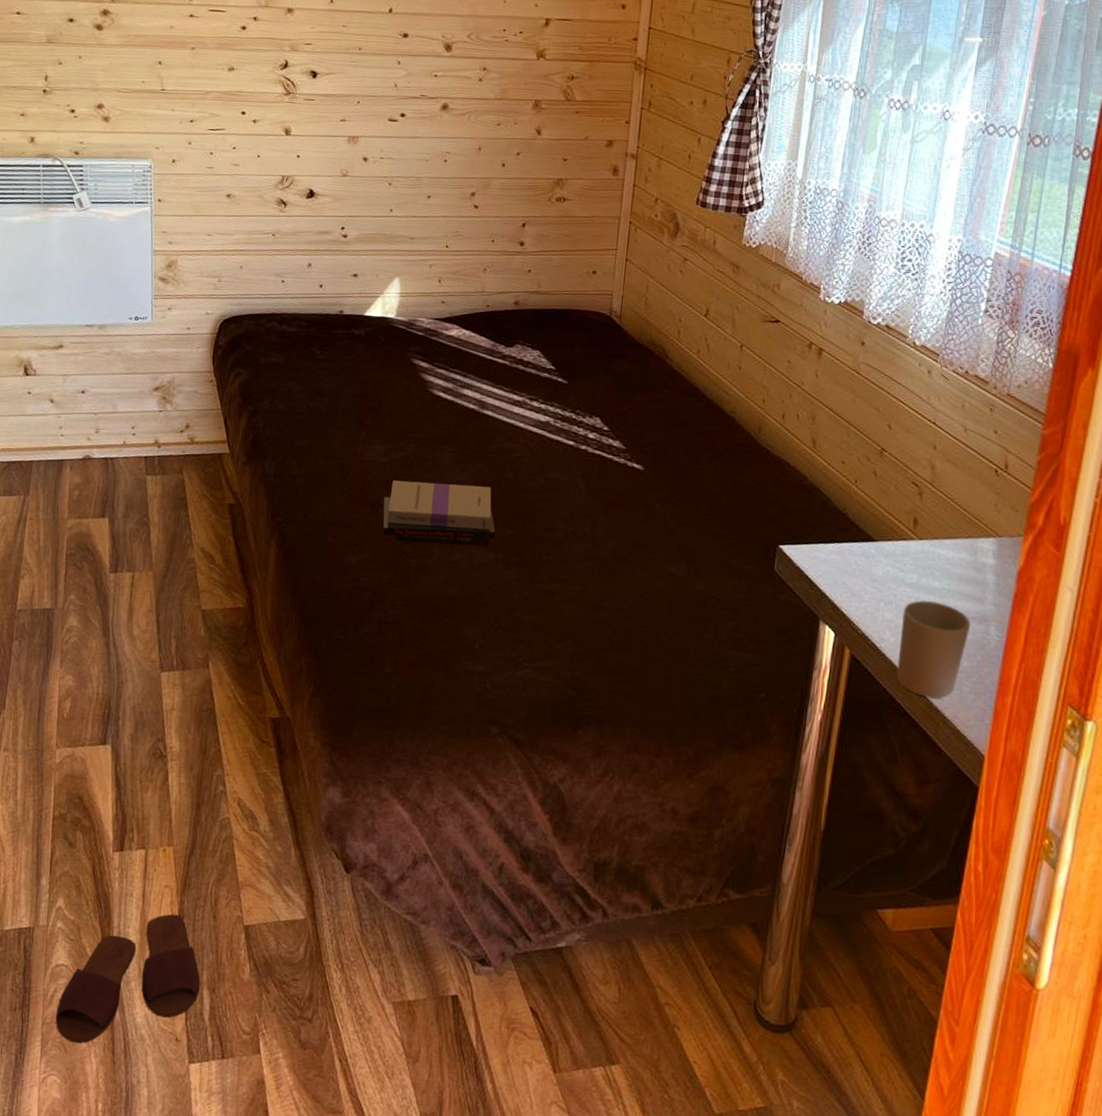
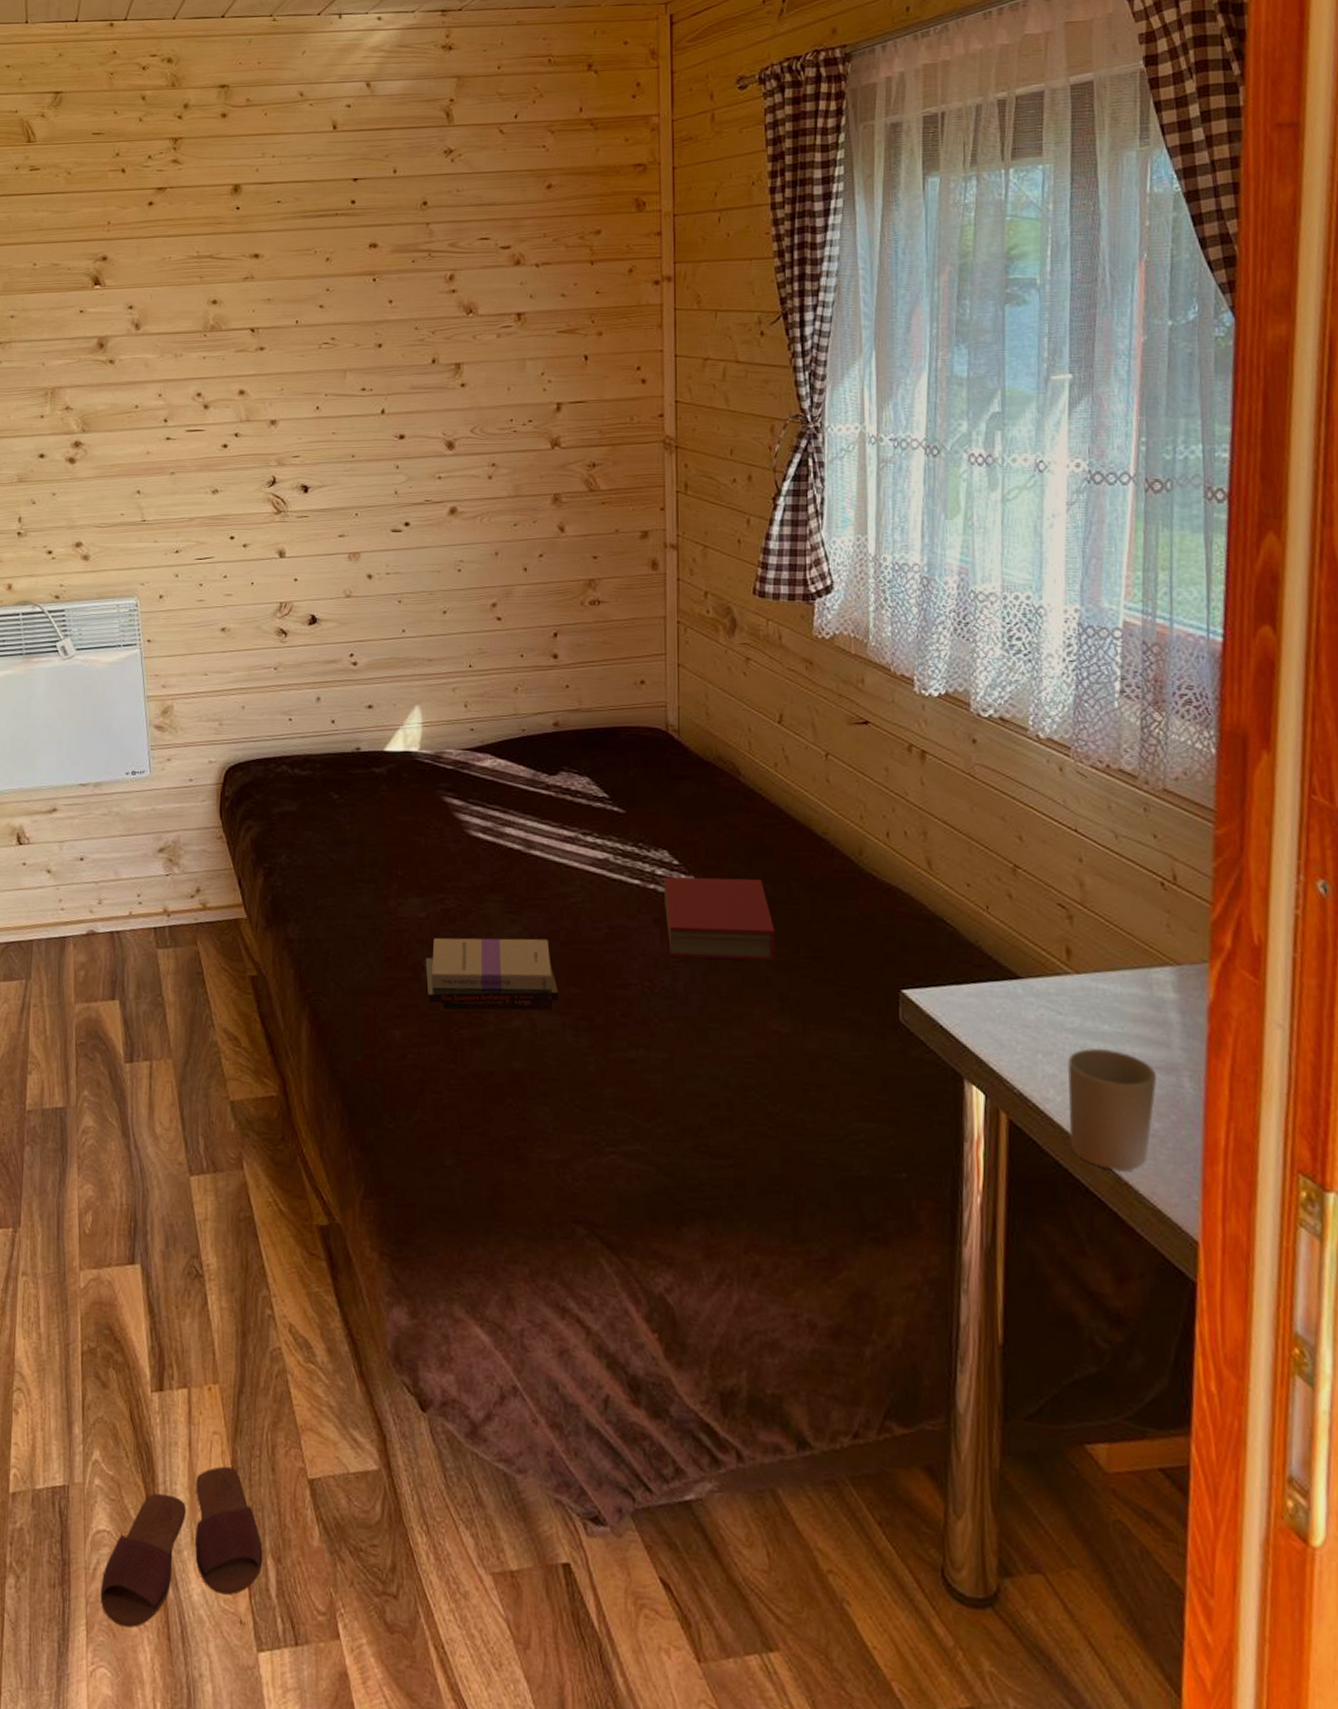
book: none [592,440,682,516] -> present [663,877,775,962]

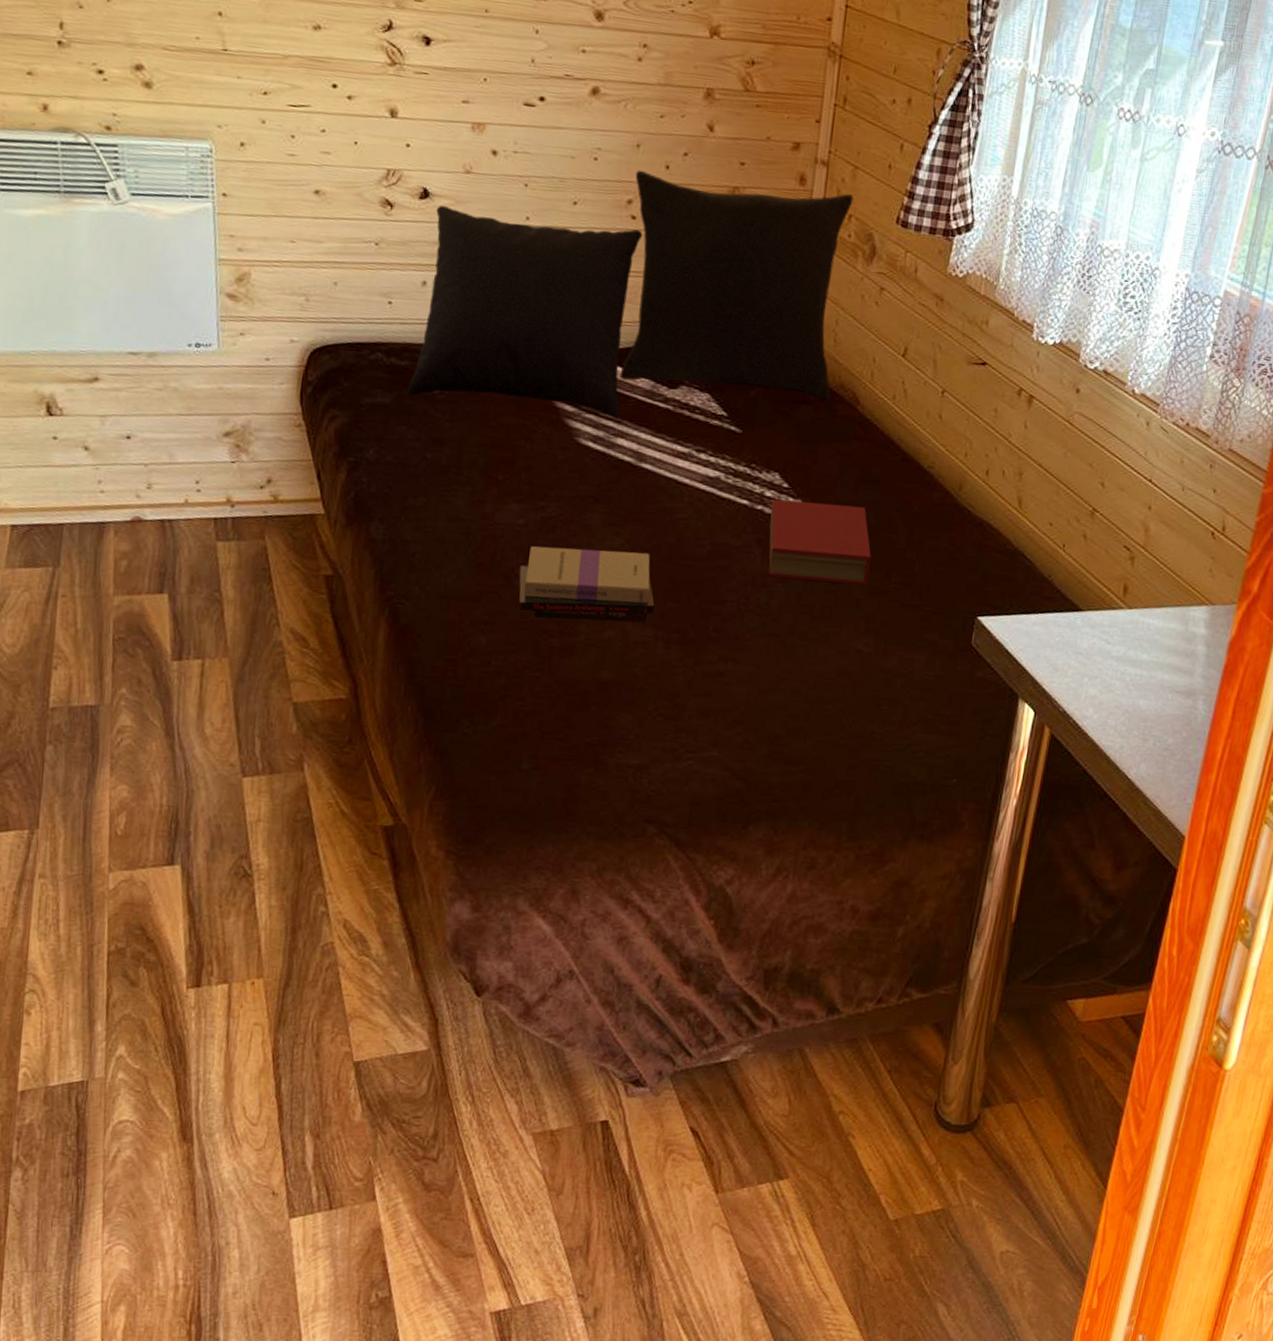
slippers: present [100,1466,263,1628] -> none [120,1054,302,1207]
cushion: none [311,629,509,808] -> present [407,205,643,418]
pillow: none [496,571,710,774] -> present [619,169,854,401]
mug: present [1067,1048,1156,1171] -> none [1097,674,1178,778]

